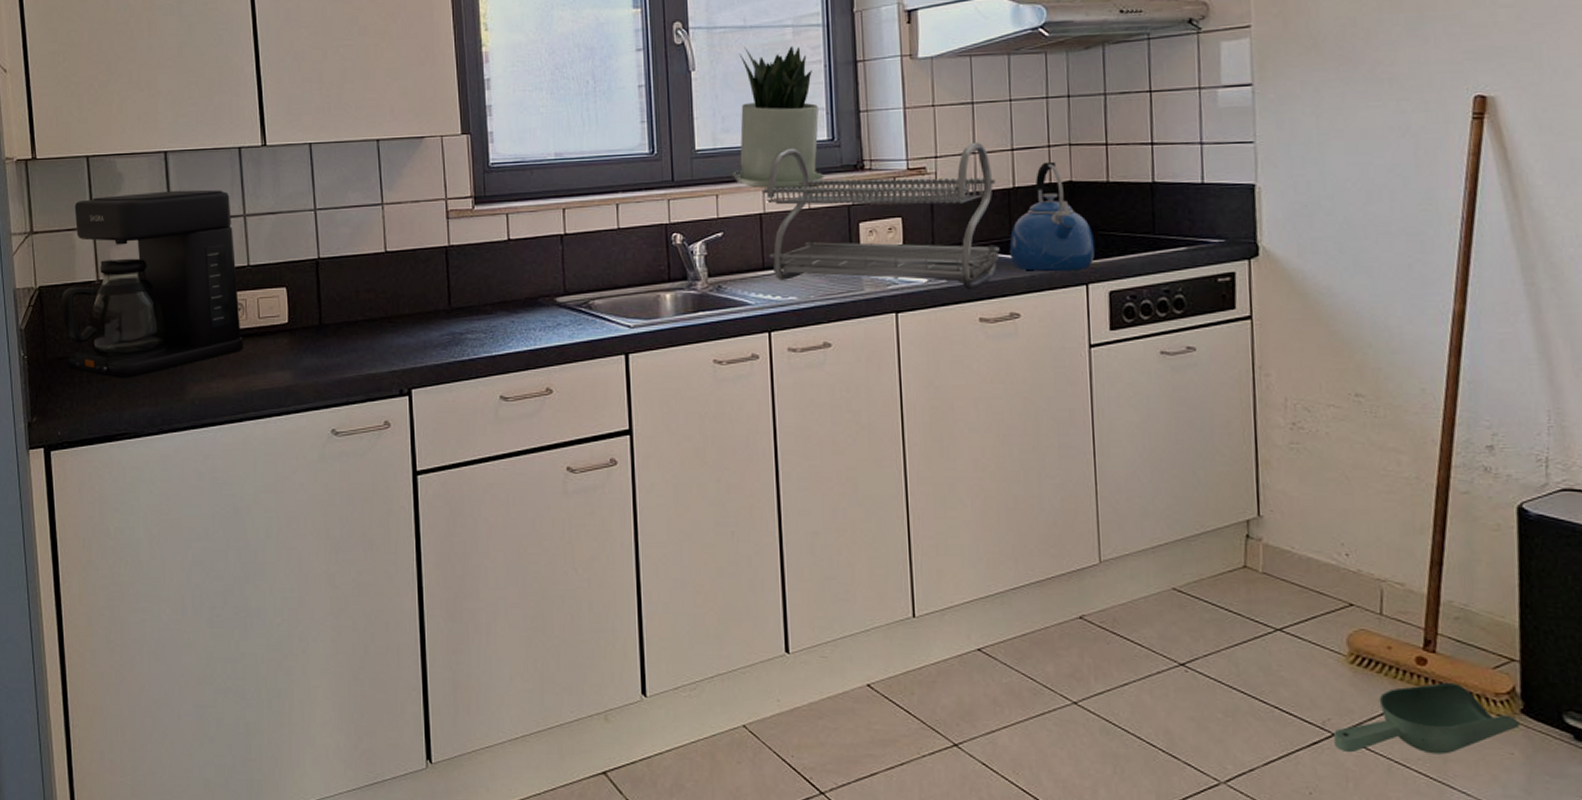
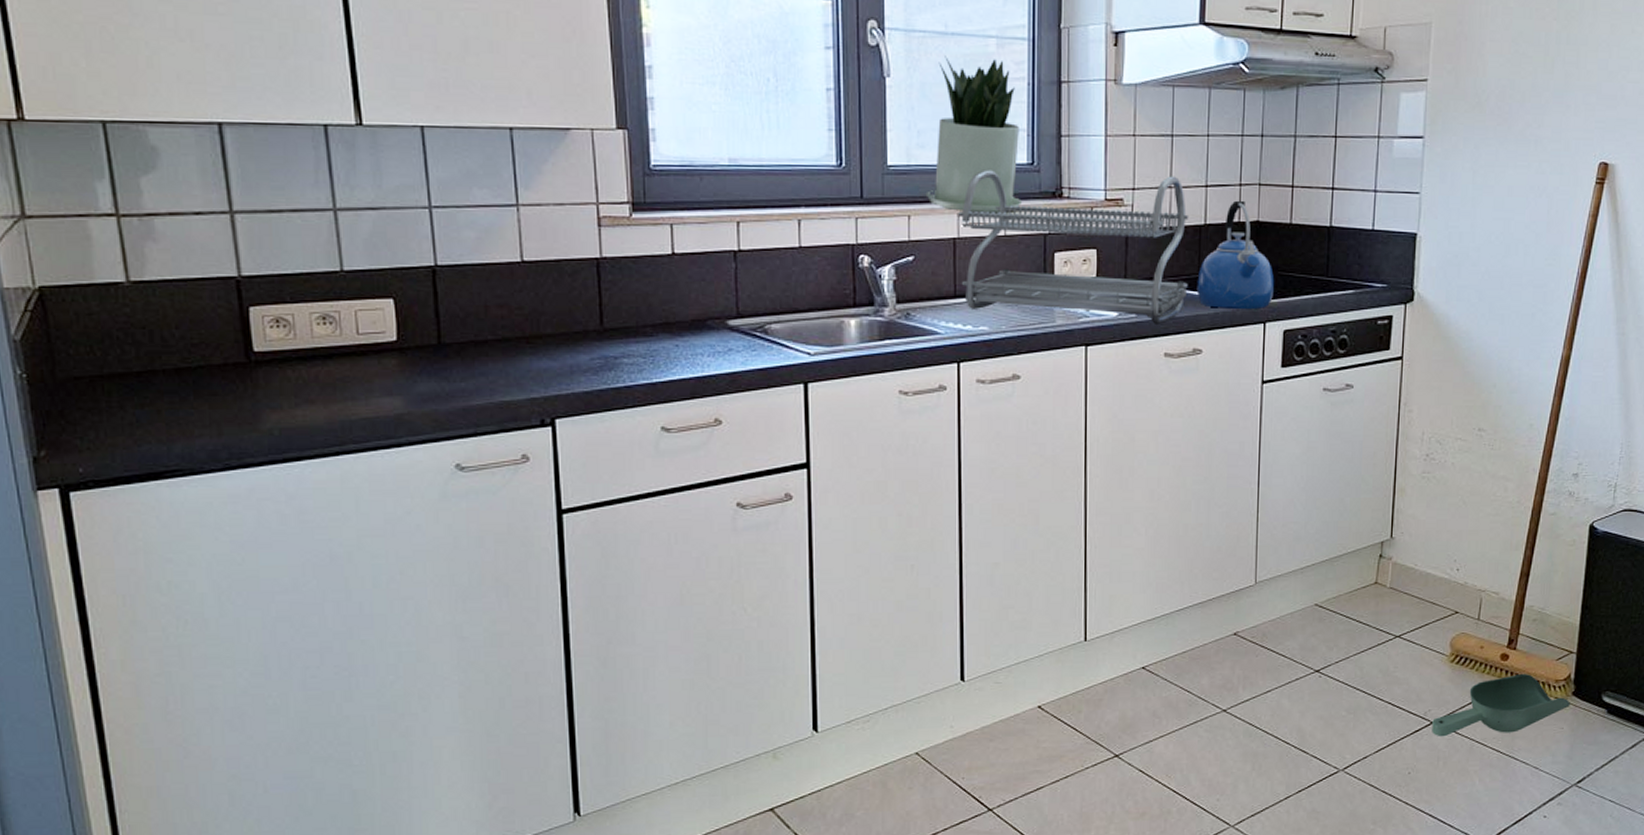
coffee maker: present [62,189,243,378] -> none [75,173,337,403]

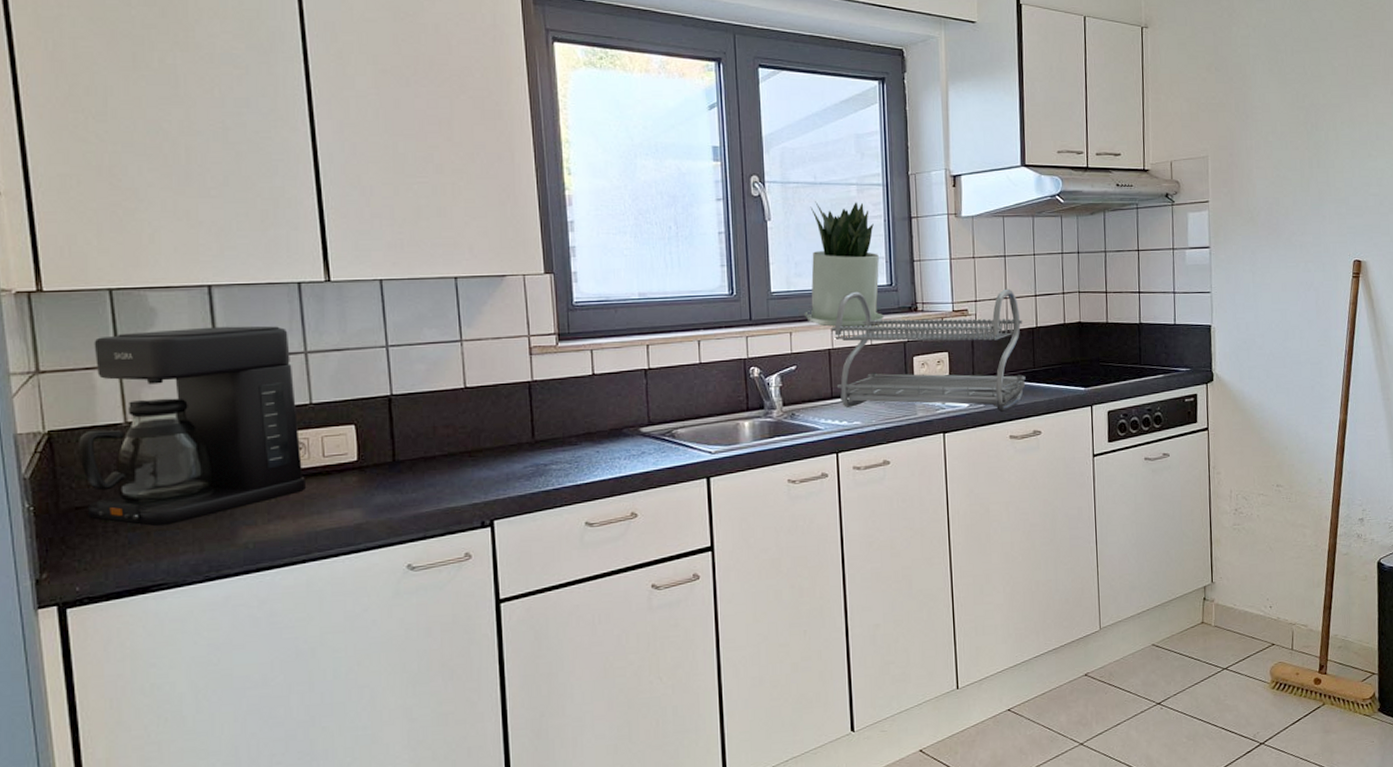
coffee maker: none [75,173,337,403] -> present [79,325,305,526]
kettle: present [1196,200,1275,310] -> none [1033,306,1098,397]
scoop: present [1432,673,1570,737] -> none [1261,694,1377,757]

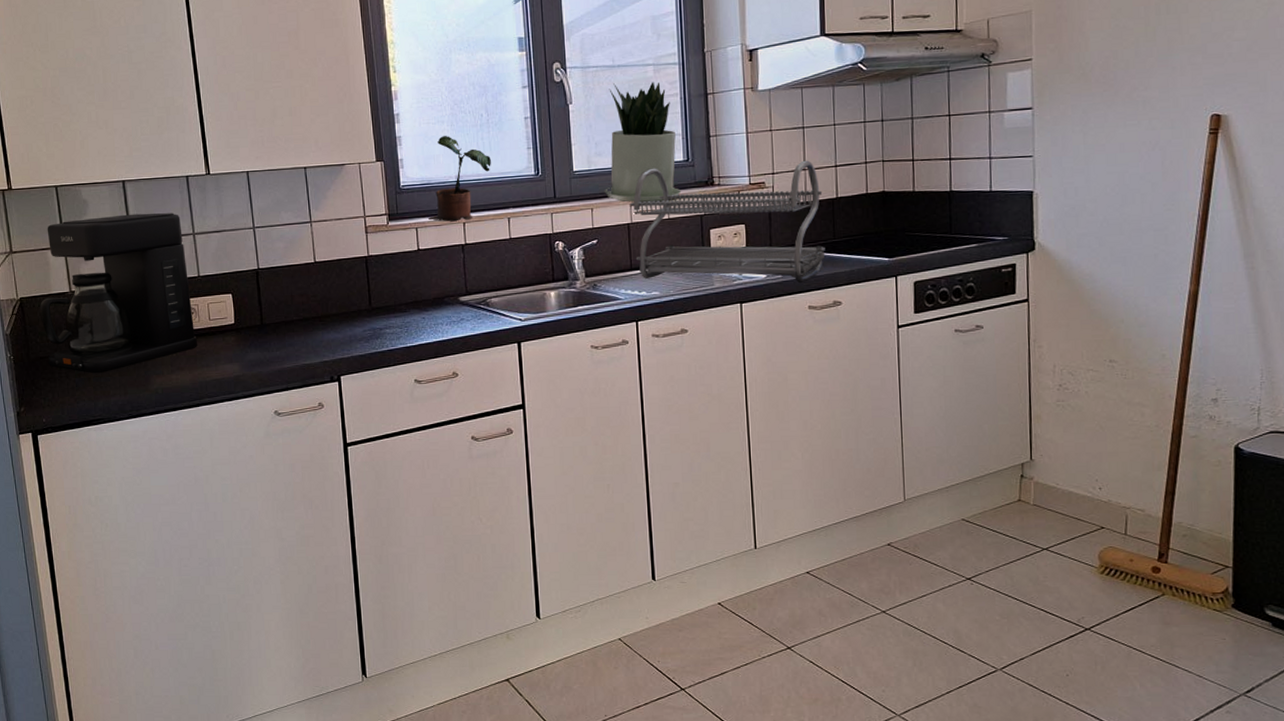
potted plant: none [606,248,680,345] -> present [428,136,491,223]

